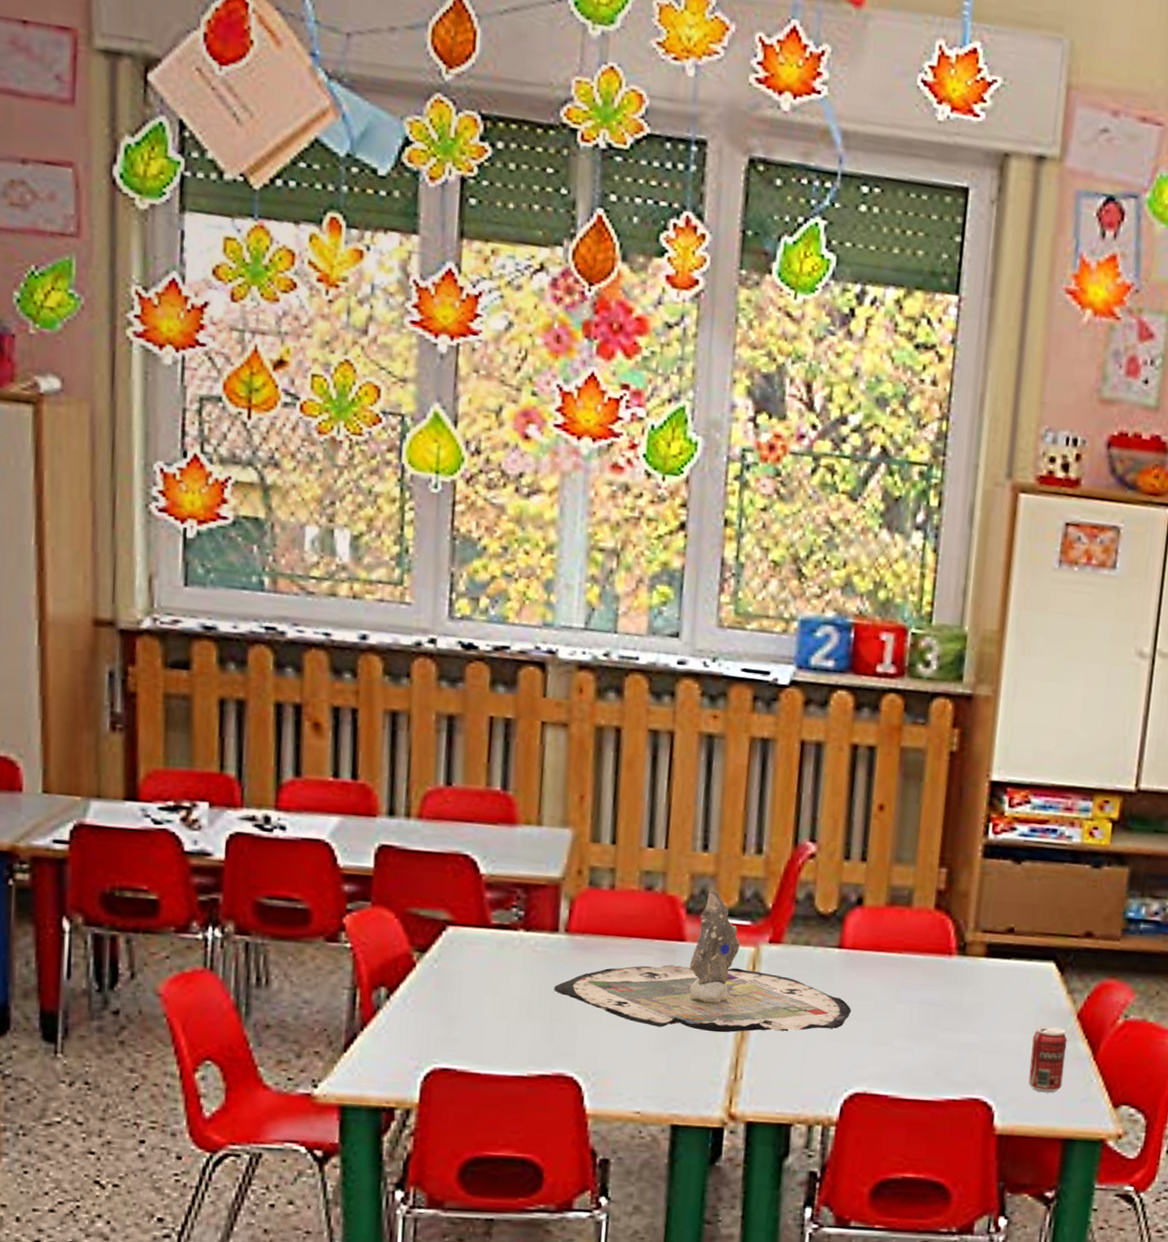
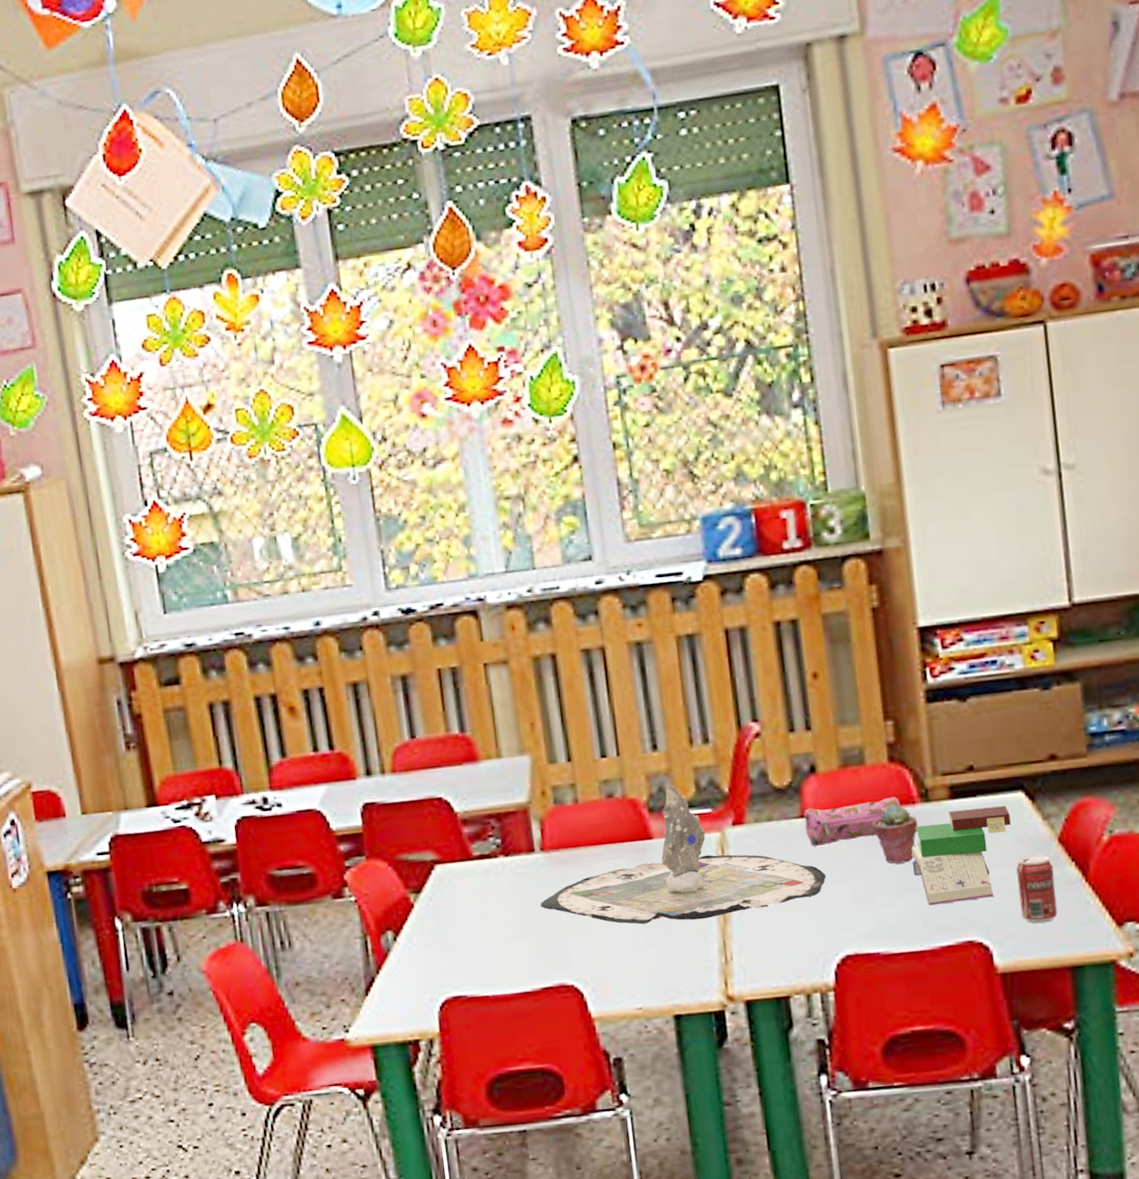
pencil case: none [840,940,938,980] -> present [804,797,901,847]
potted succulent: none [905,952,951,1012] -> present [871,805,918,864]
book: none [936,969,1038,1060] -> present [911,806,1011,906]

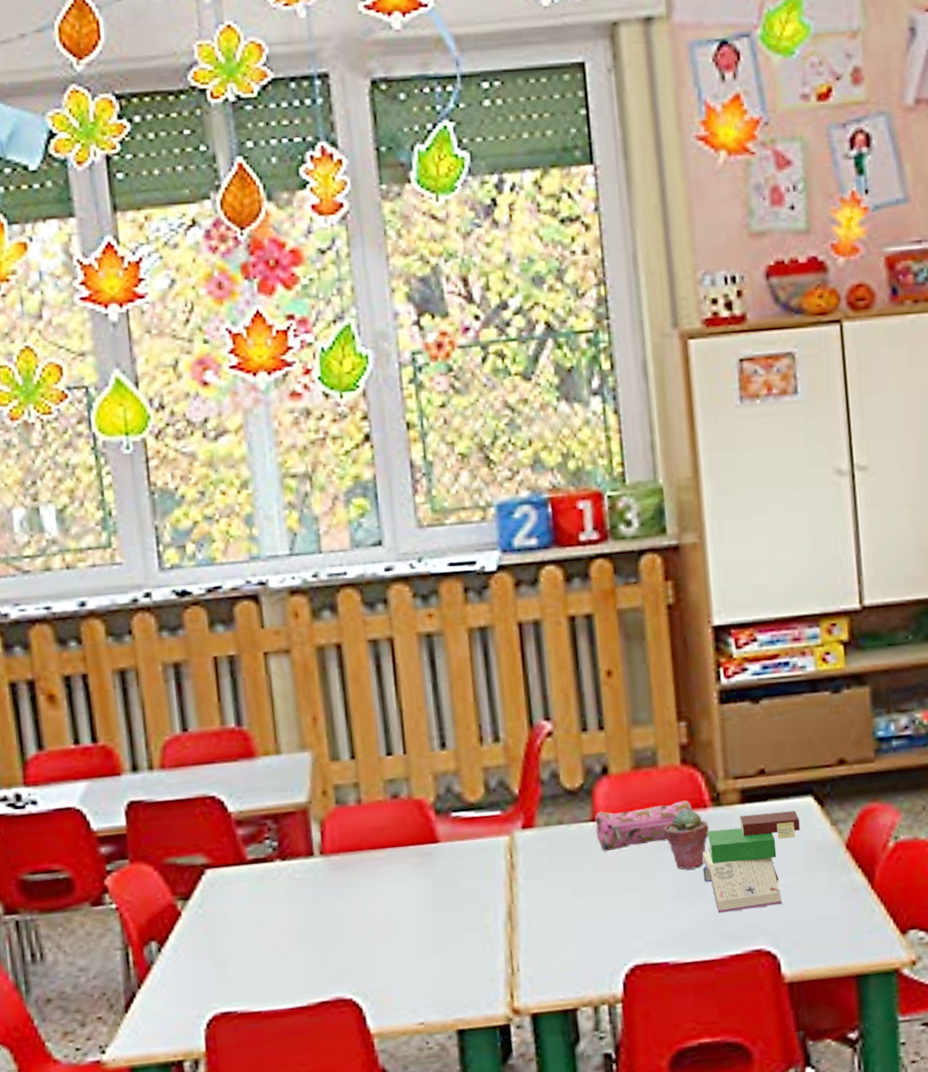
board game: present [540,785,827,925] -> none [318,786,617,934]
beverage can: present [1016,854,1058,924] -> none [805,861,844,932]

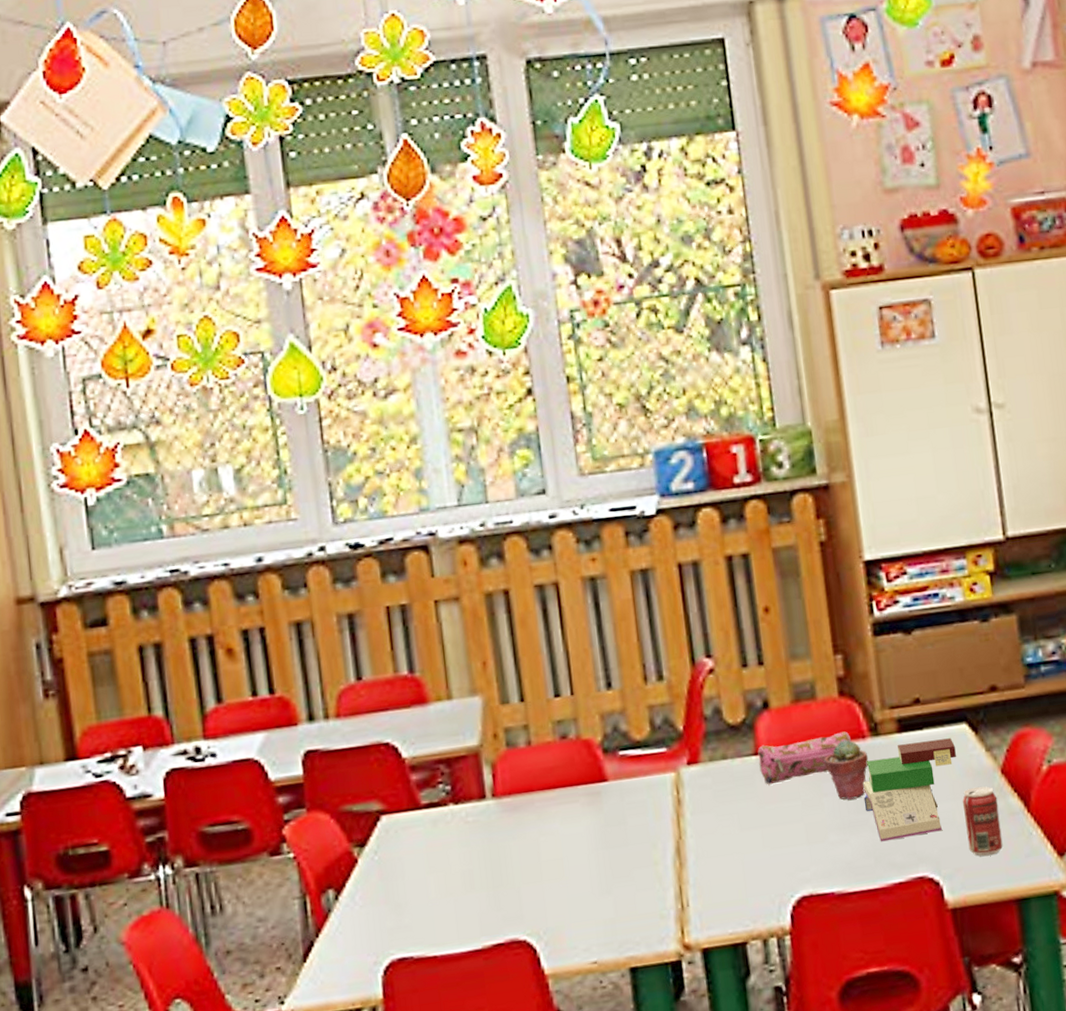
beverage can: none [805,861,844,932] -> present [963,786,1003,857]

